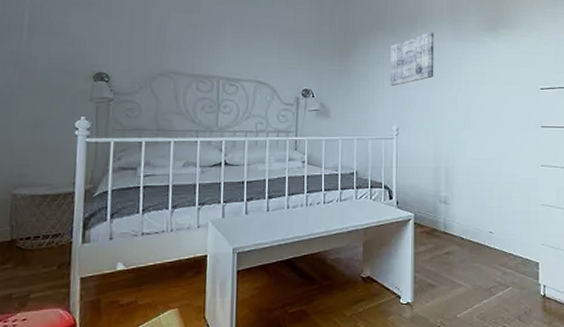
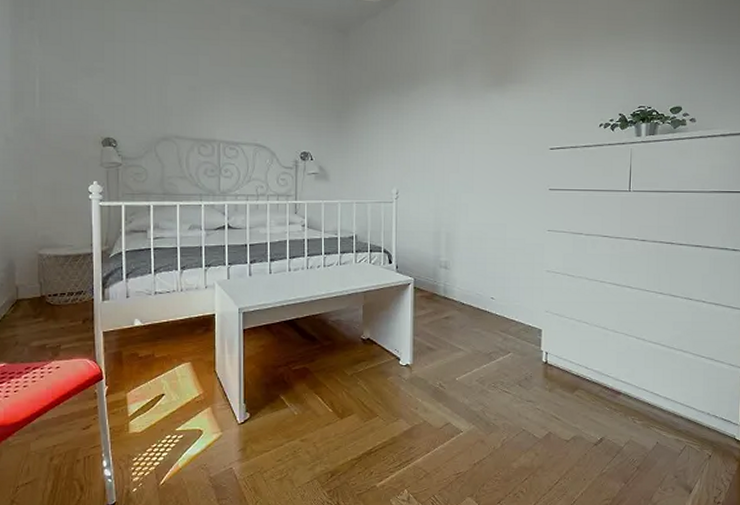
wall art: present [390,32,434,86] -> none [390,90,436,147]

